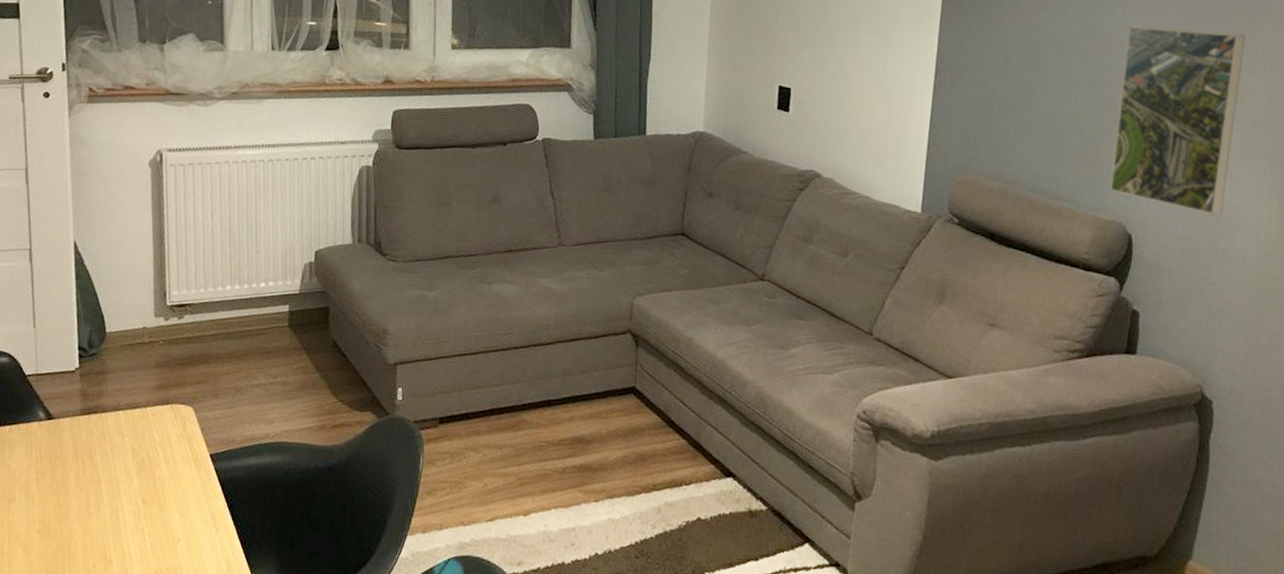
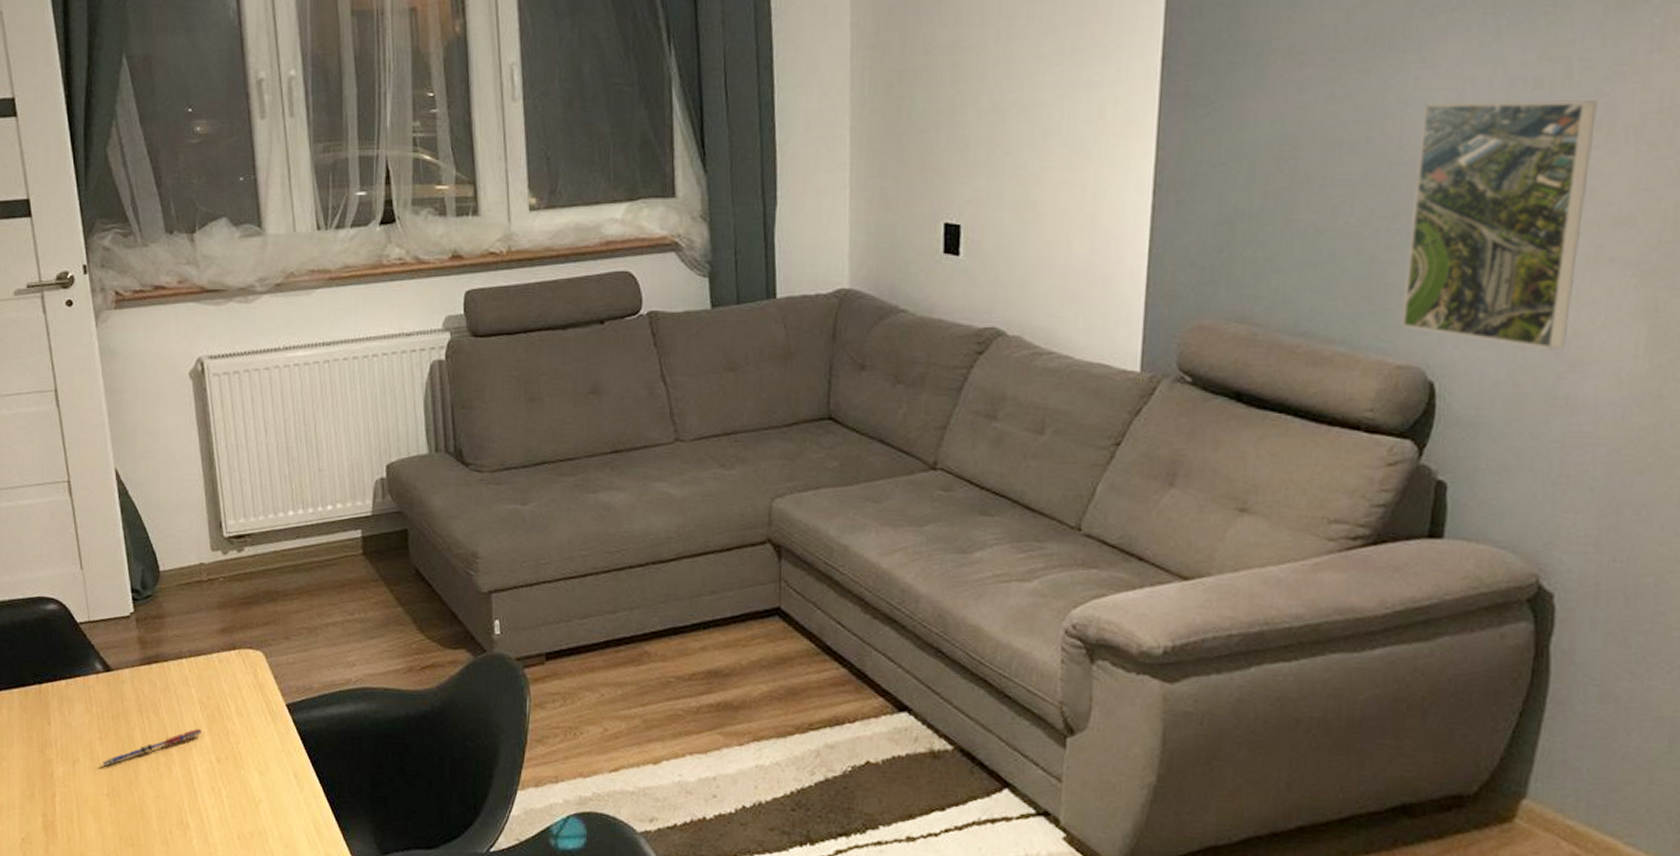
pen: none [36,473,132,505] -> present [102,728,203,766]

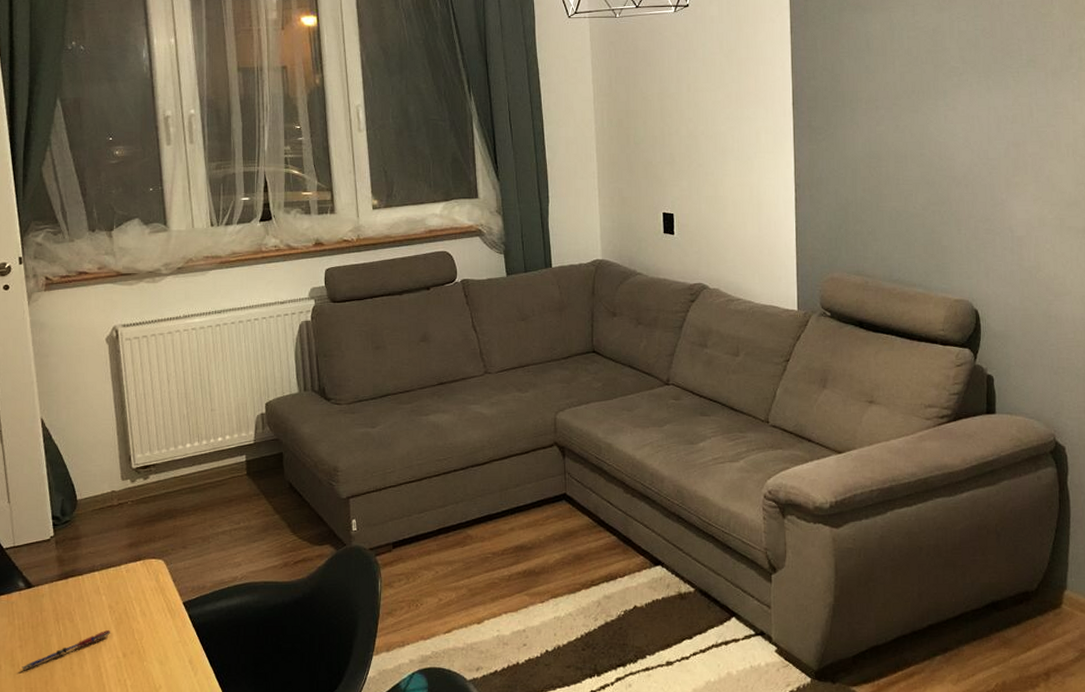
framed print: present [1402,100,1598,350] -> none [951,130,1051,286]

